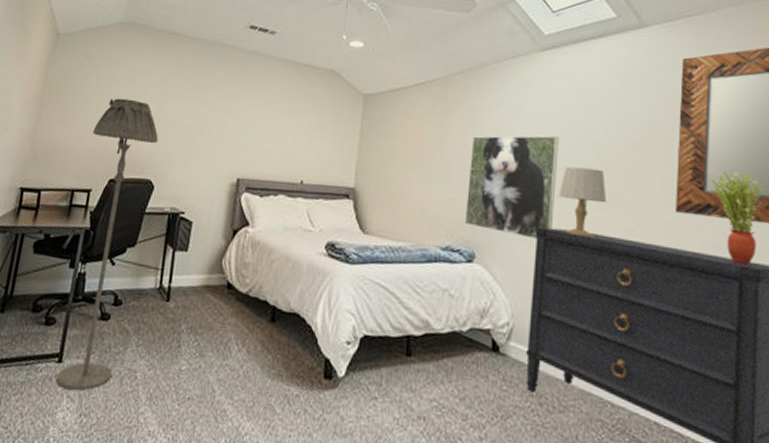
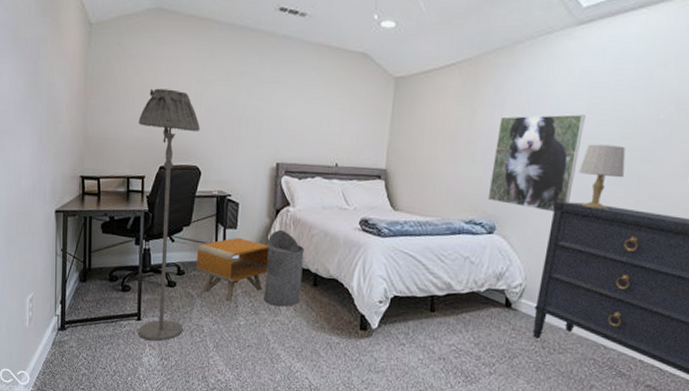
nightstand: none [136,261,223,339] -> present [196,237,269,301]
trash can: none [211,254,262,348] -> present [263,230,304,307]

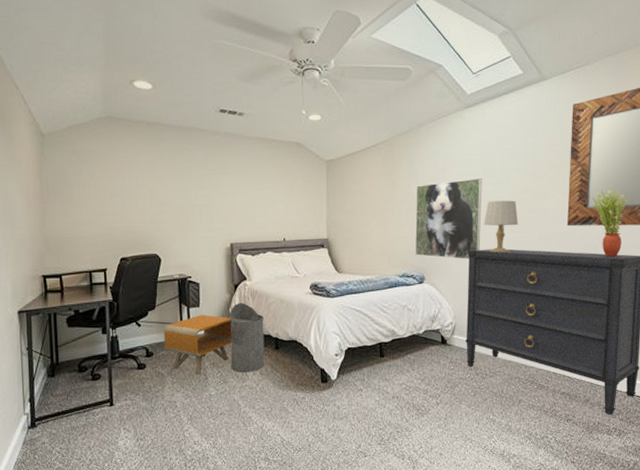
floor lamp: present [138,88,200,342] -> none [97,187,156,424]

